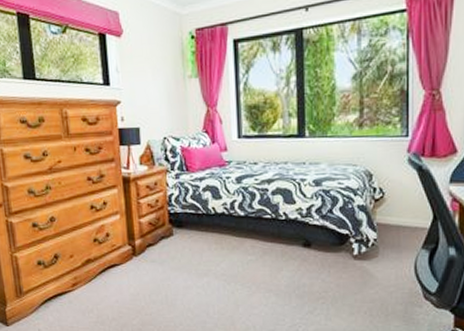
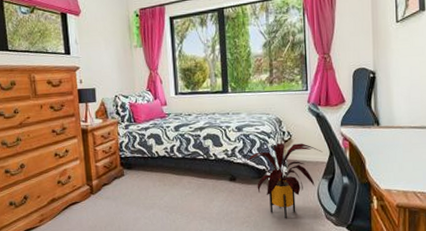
house plant: none [325,201,424,297] -> present [246,142,323,219]

